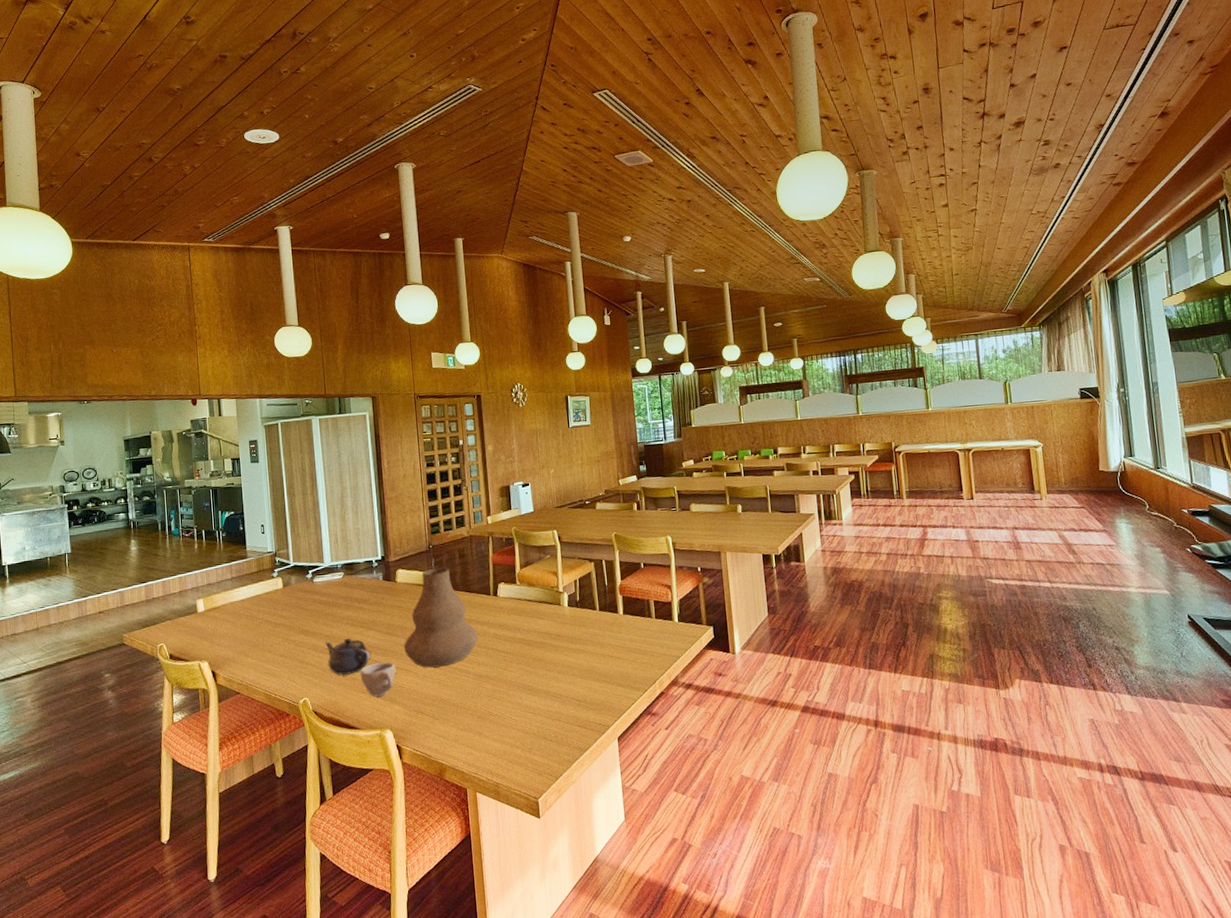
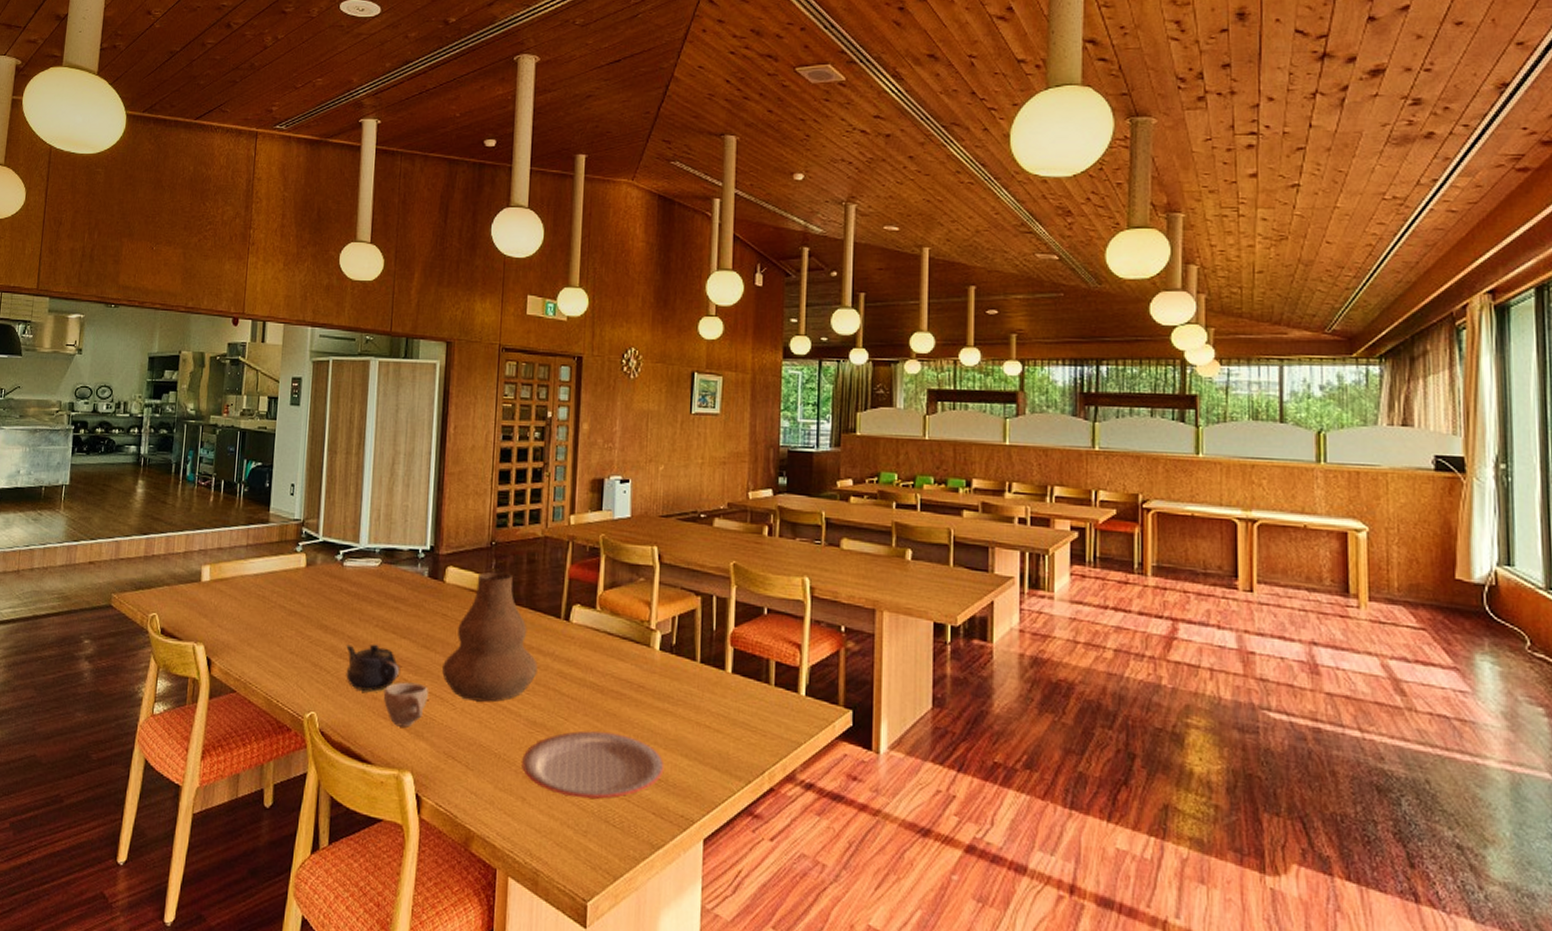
plate: none [475,673,583,725] -> present [522,730,664,799]

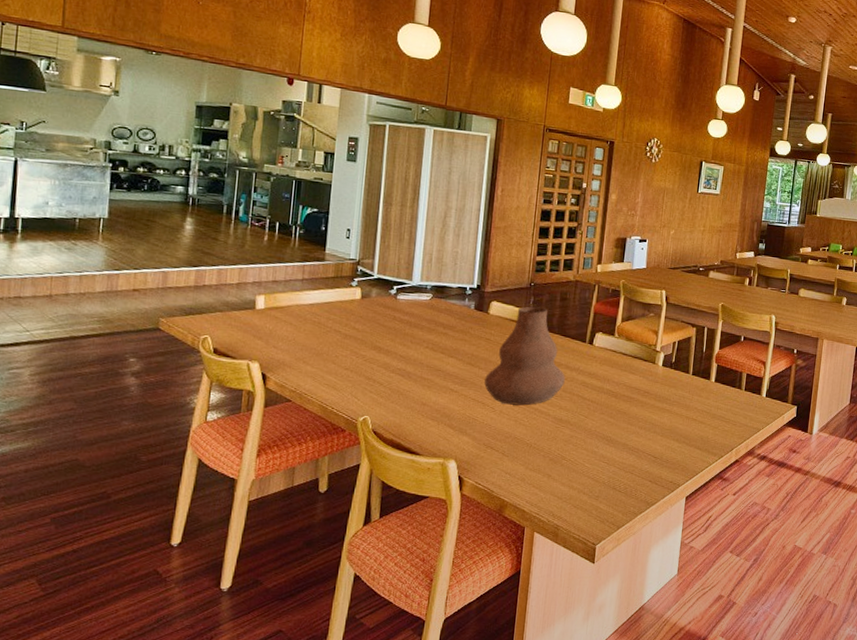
teapot: present [346,644,401,691] -> none [398,361,448,399]
cup: present [383,682,428,728] -> none [431,391,472,426]
plate: present [522,730,664,799] -> none [549,425,661,473]

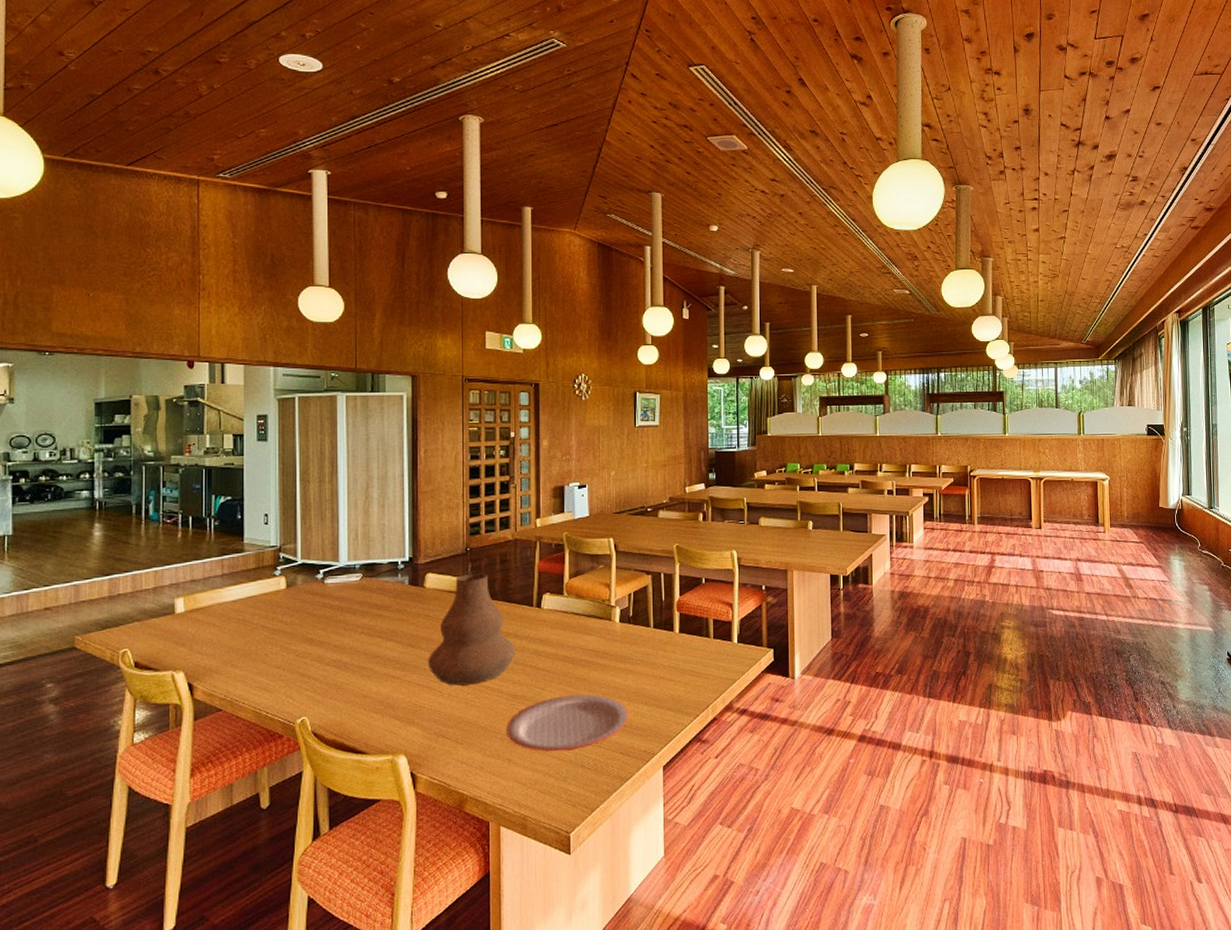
plate: none [549,425,661,473] -> present [506,694,628,752]

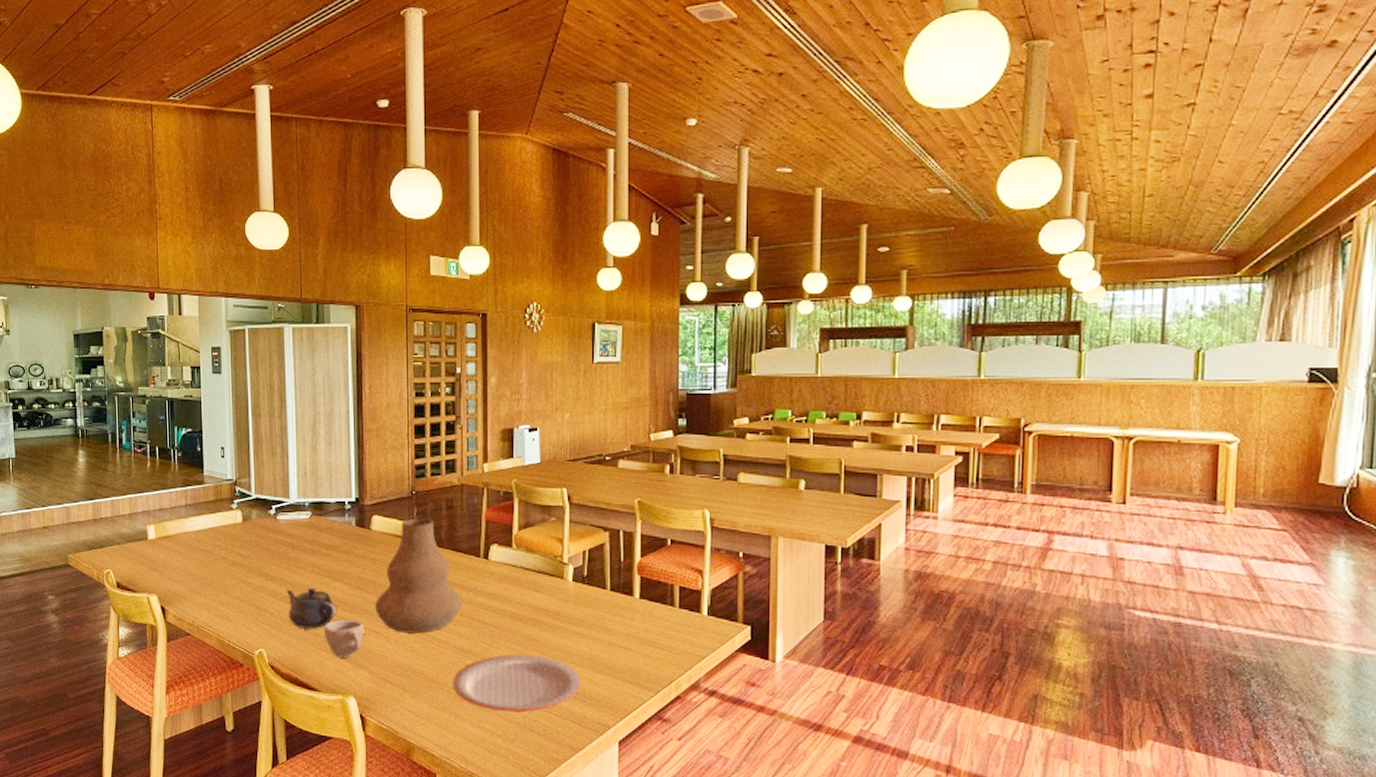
teapot: none [333,649,388,692] -> present [286,587,337,629]
cup: none [373,678,416,718] -> present [323,619,364,659]

